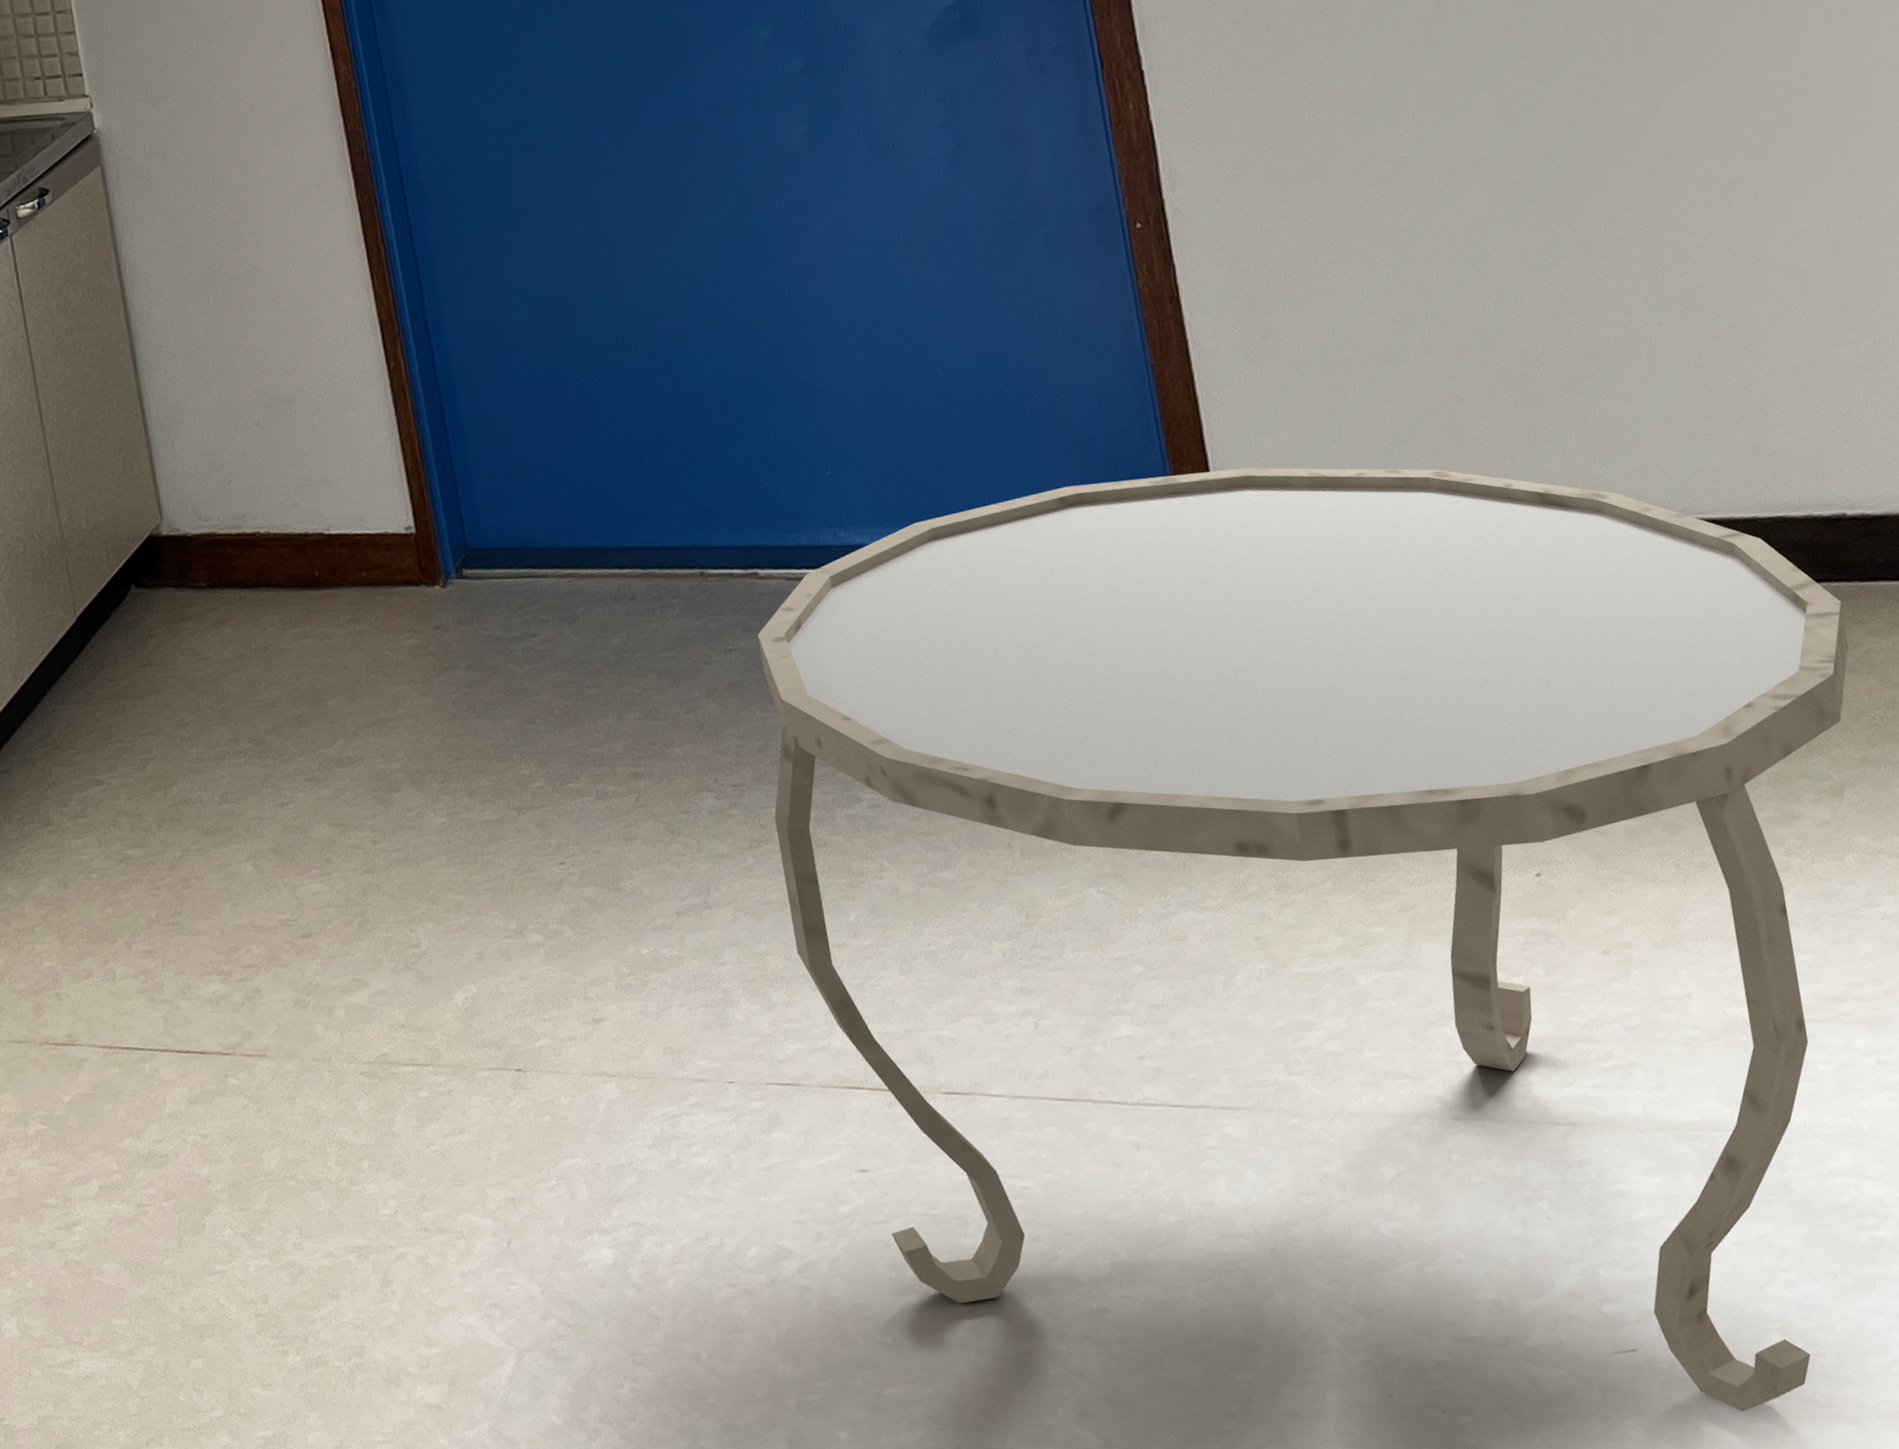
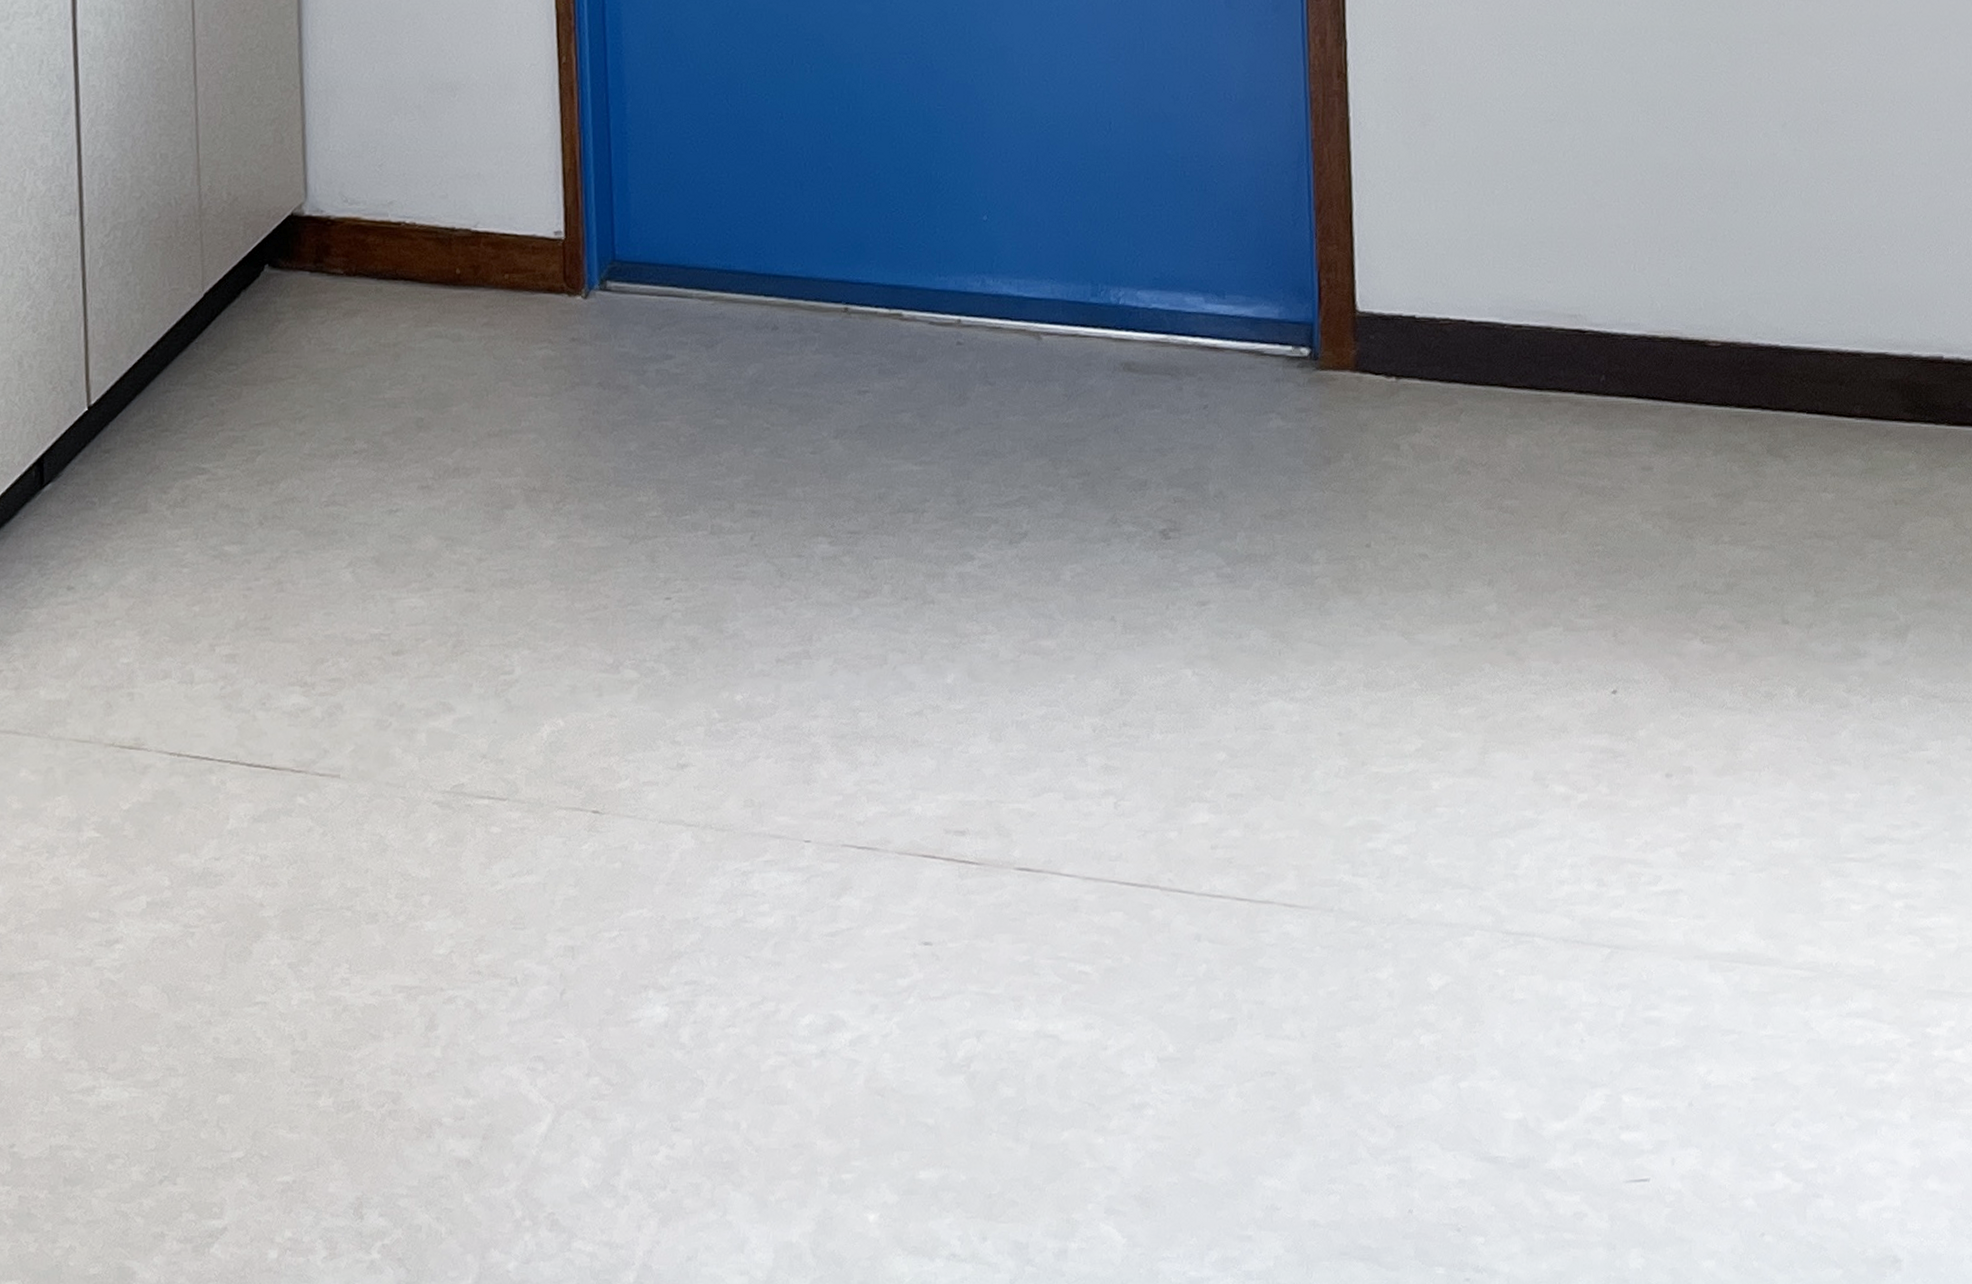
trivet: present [757,467,1849,1412] -> none [886,254,1929,1250]

